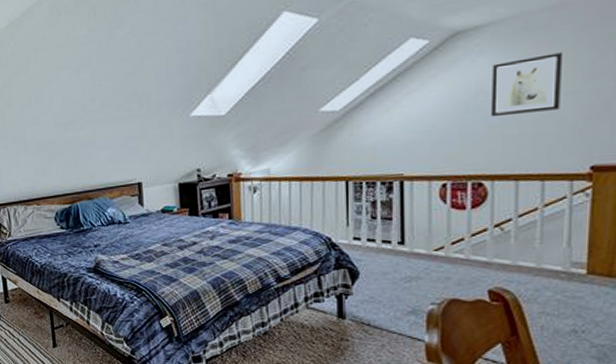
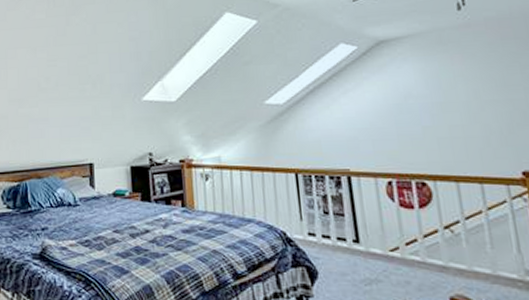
wall art: present [490,52,564,118] -> none [416,65,483,120]

